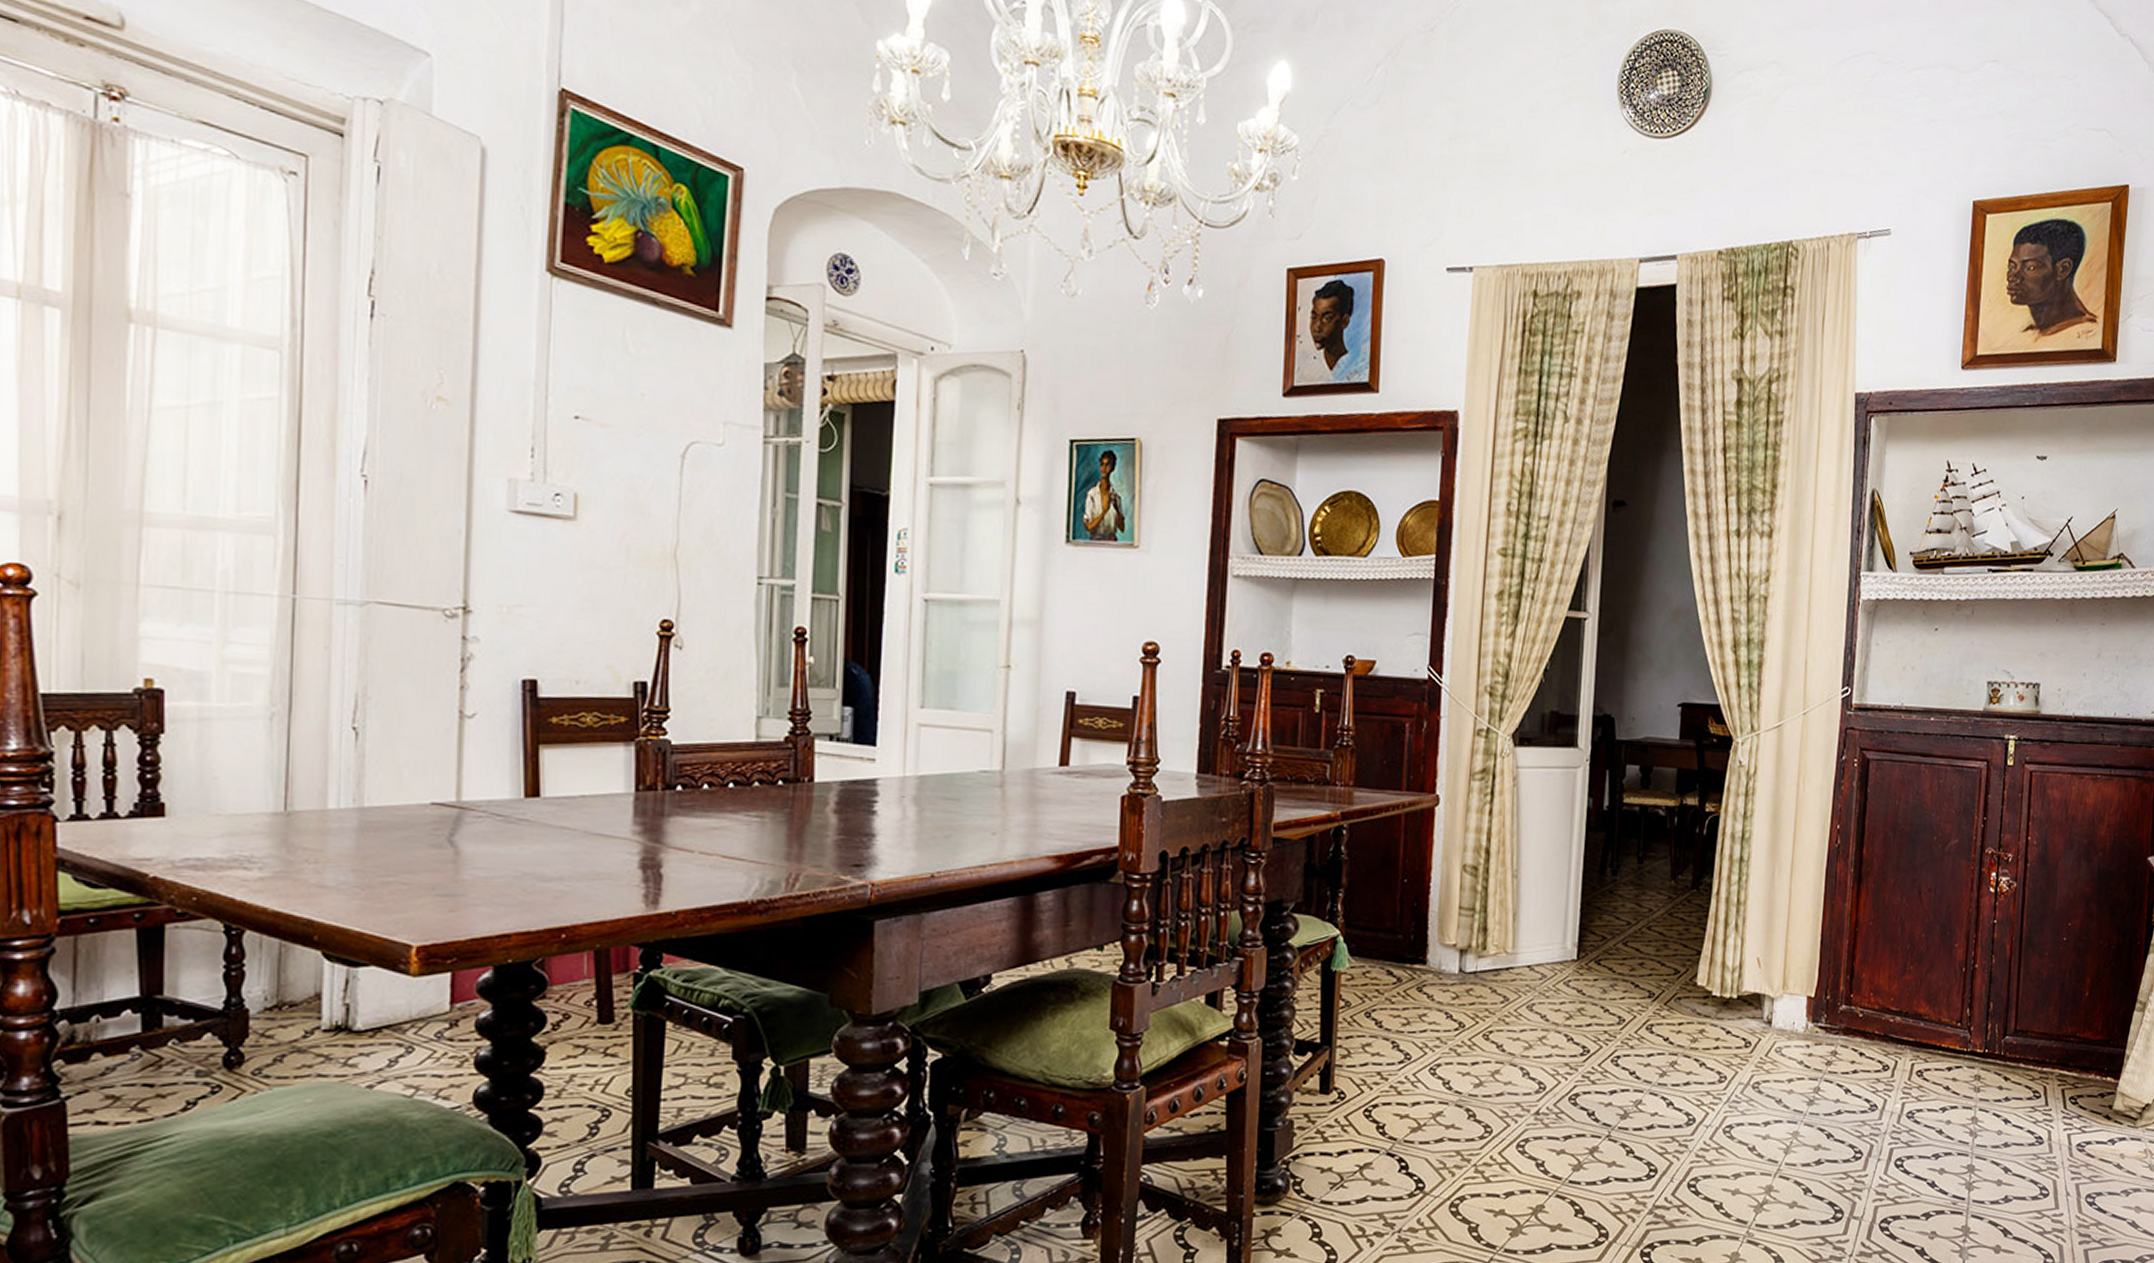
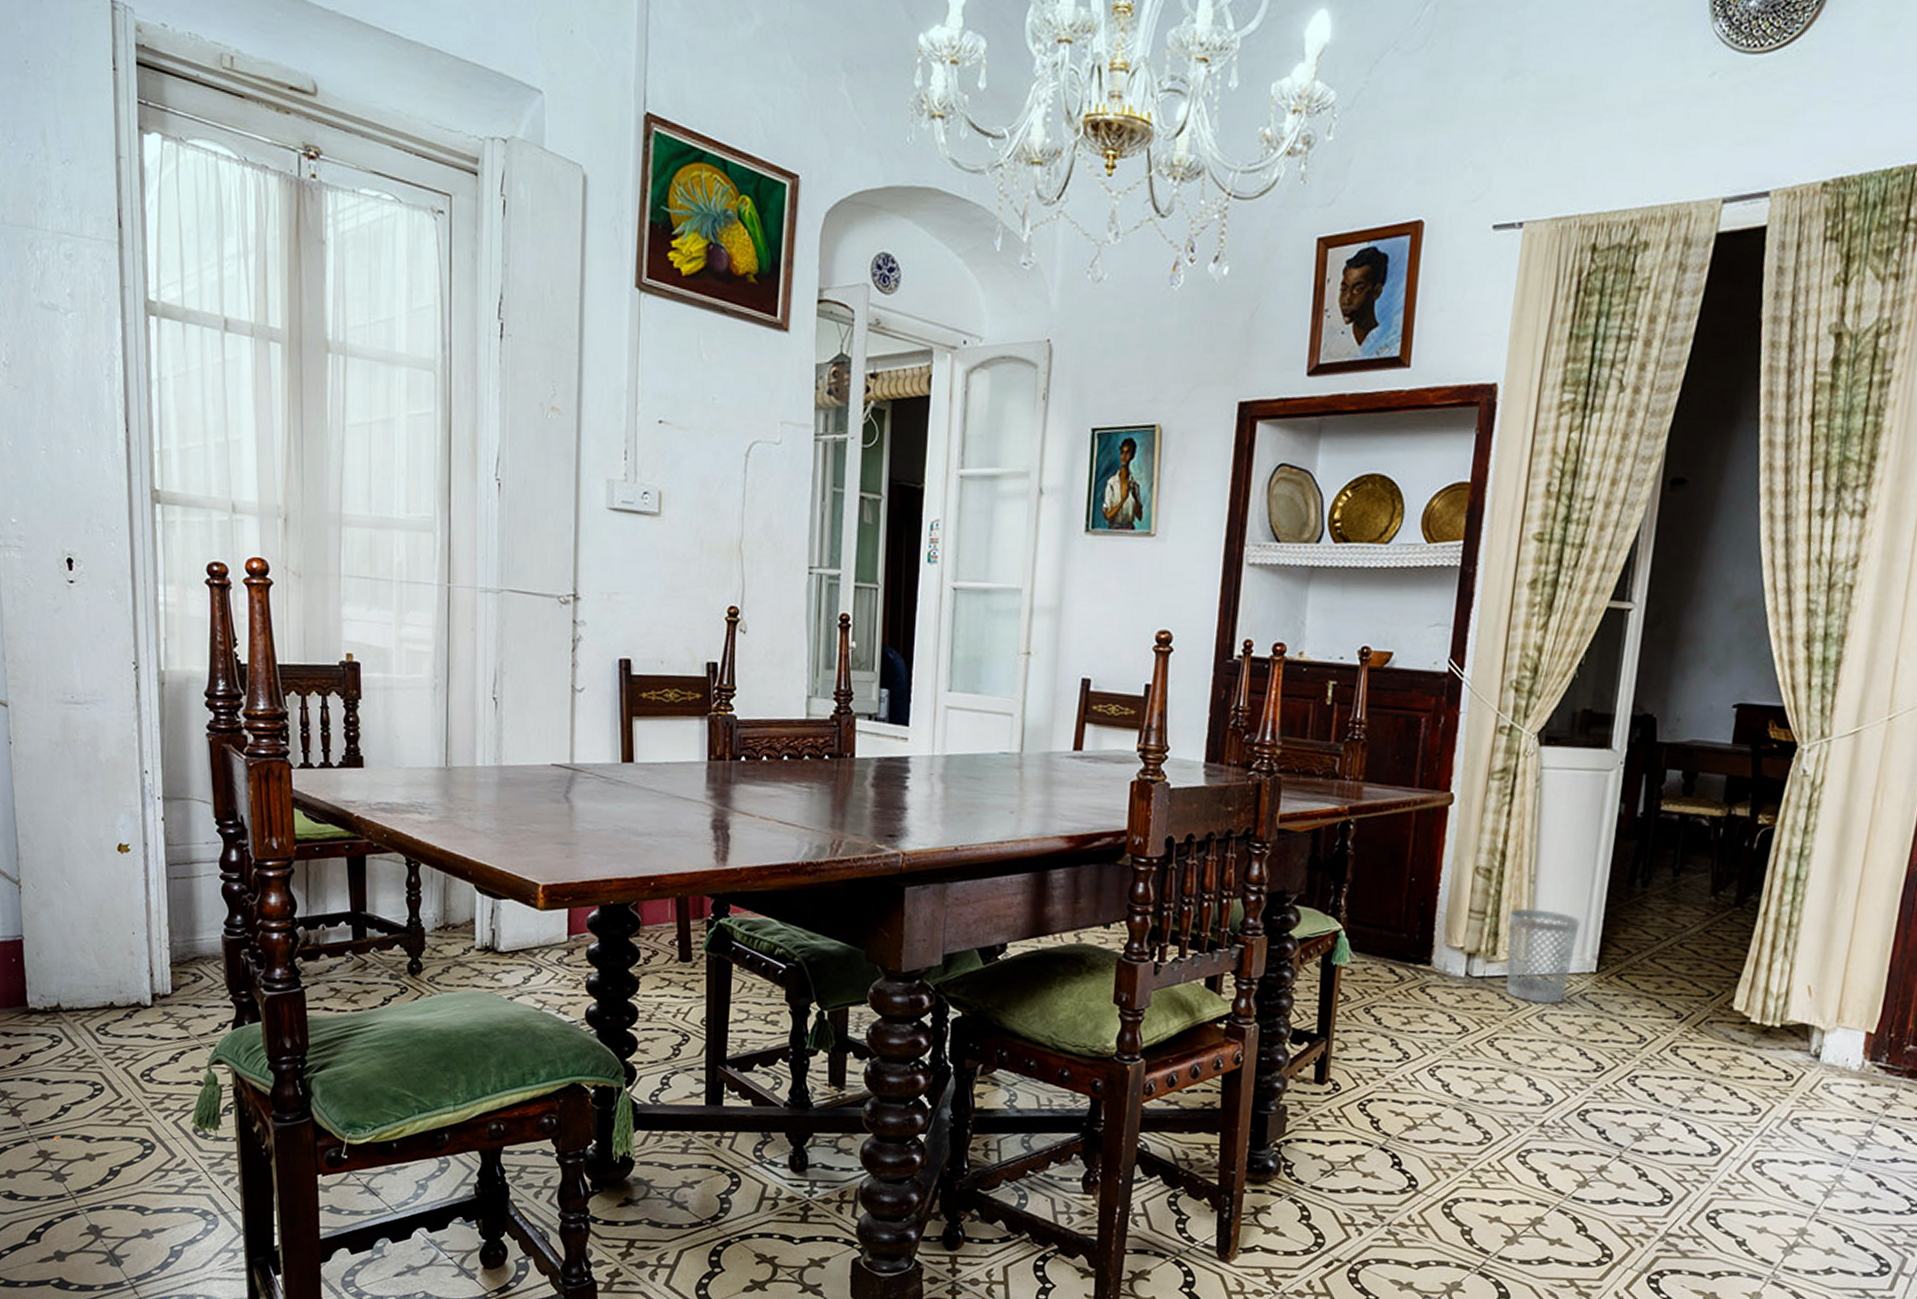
wastebasket: none [1495,902,1560,994] -> present [1506,907,1581,1004]

